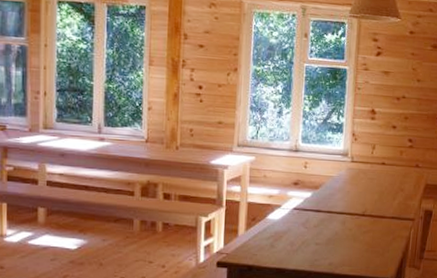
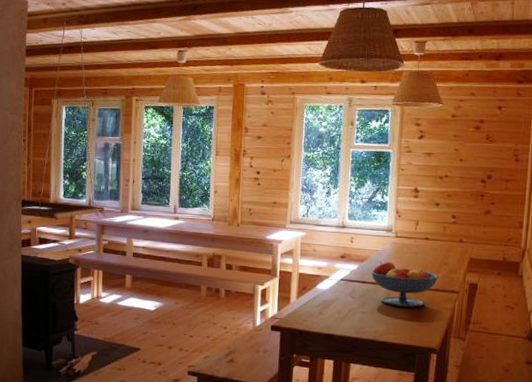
fruit bowl: none [326,188,395,237] -> present [371,261,439,308]

